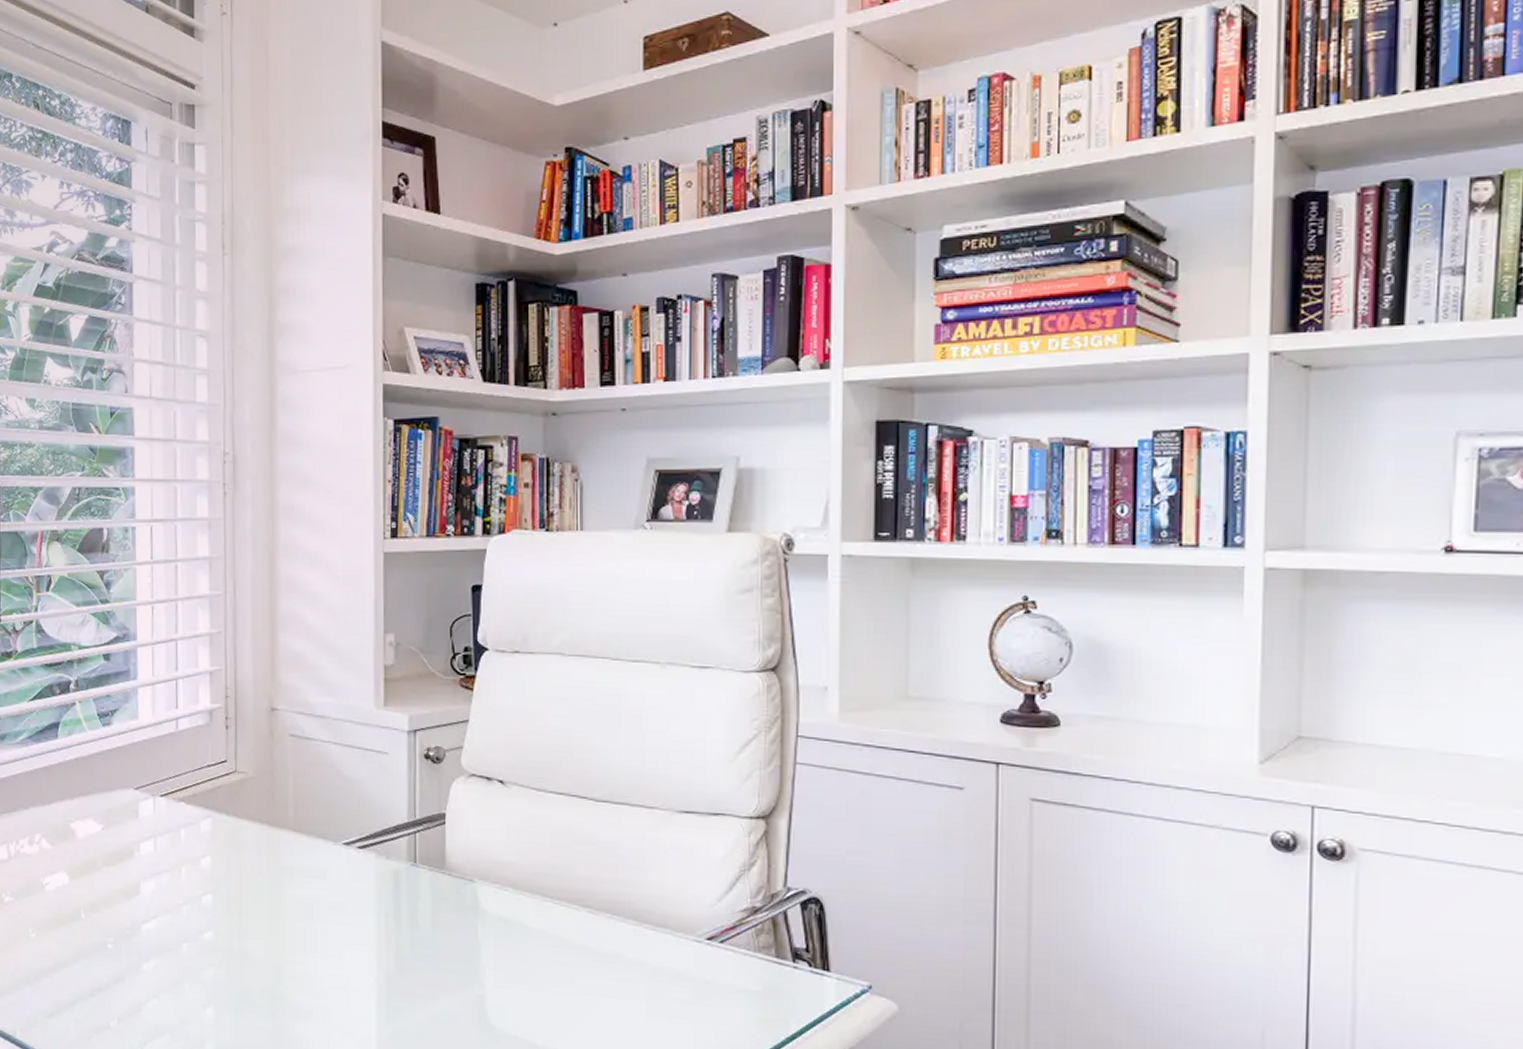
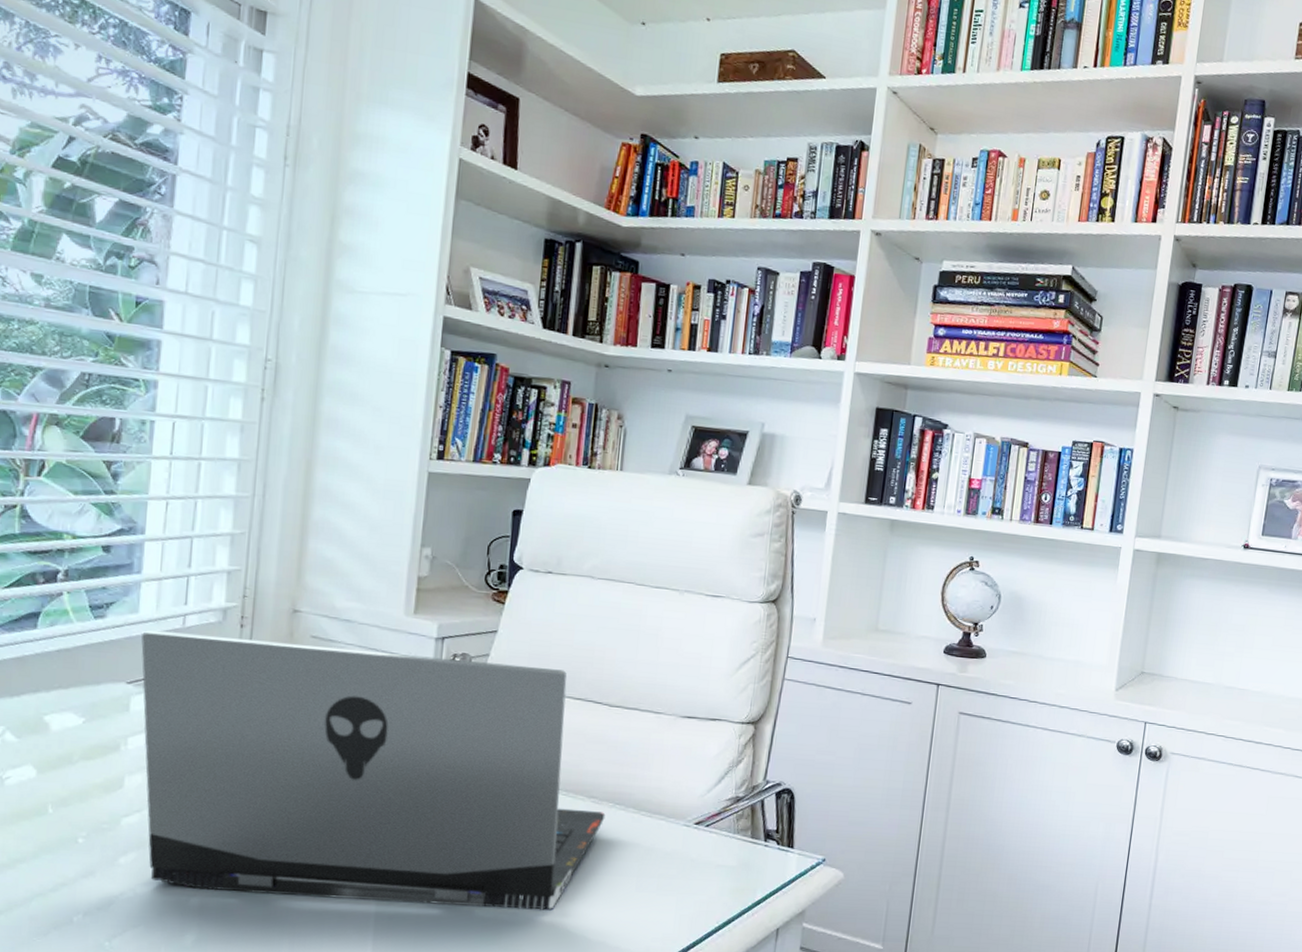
laptop computer: none [143,735,604,1035] -> present [141,630,606,910]

